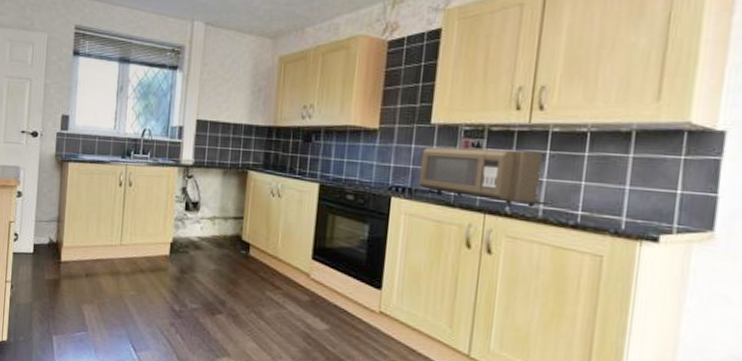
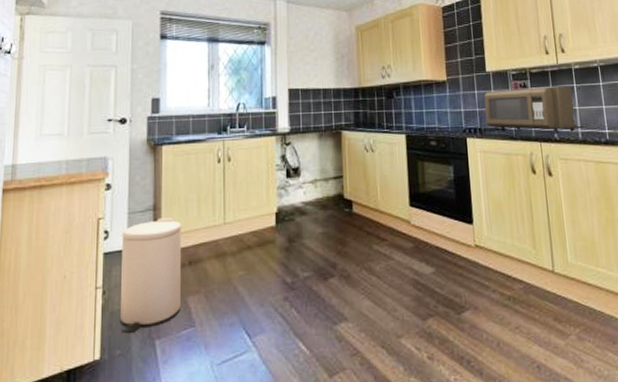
pedal bin: none [24,230,82,326] -> present [119,217,182,334]

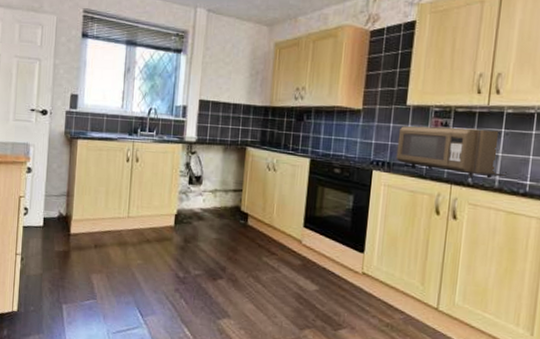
pedal bin: present [119,217,182,334] -> none [34,204,91,296]

